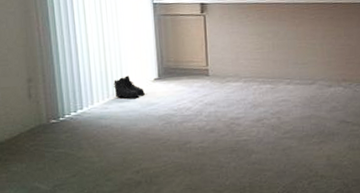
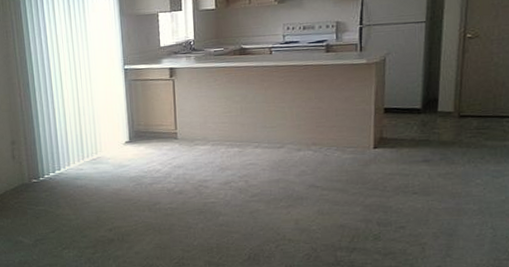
boots: present [114,75,145,99] -> none [88,139,117,161]

